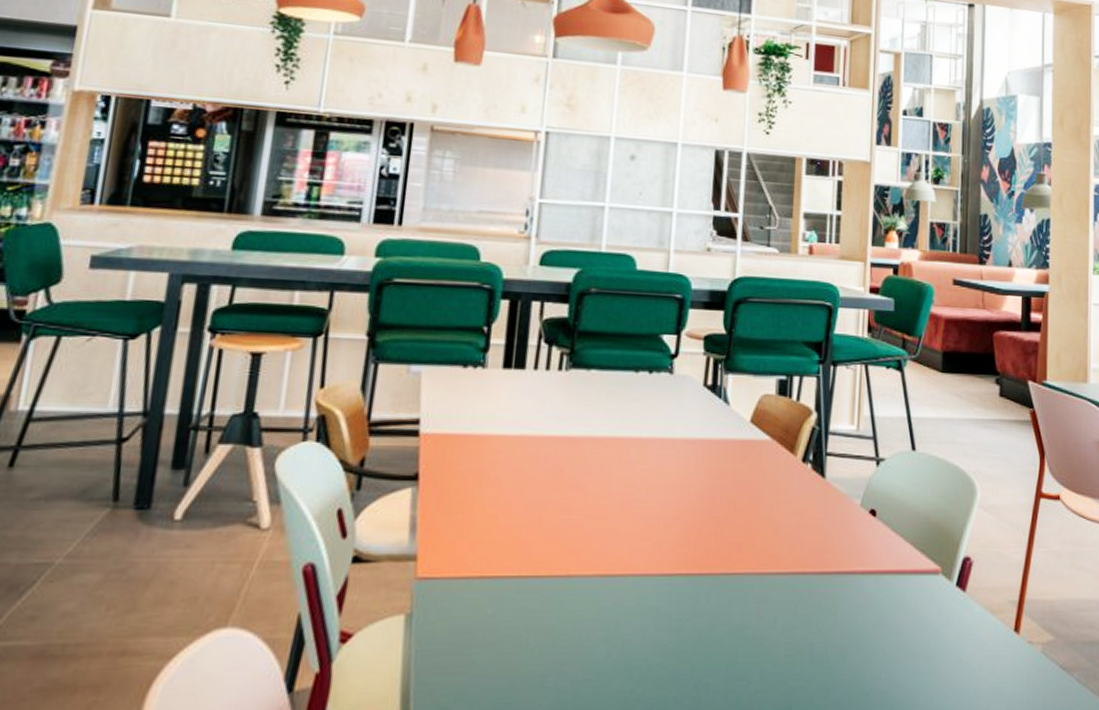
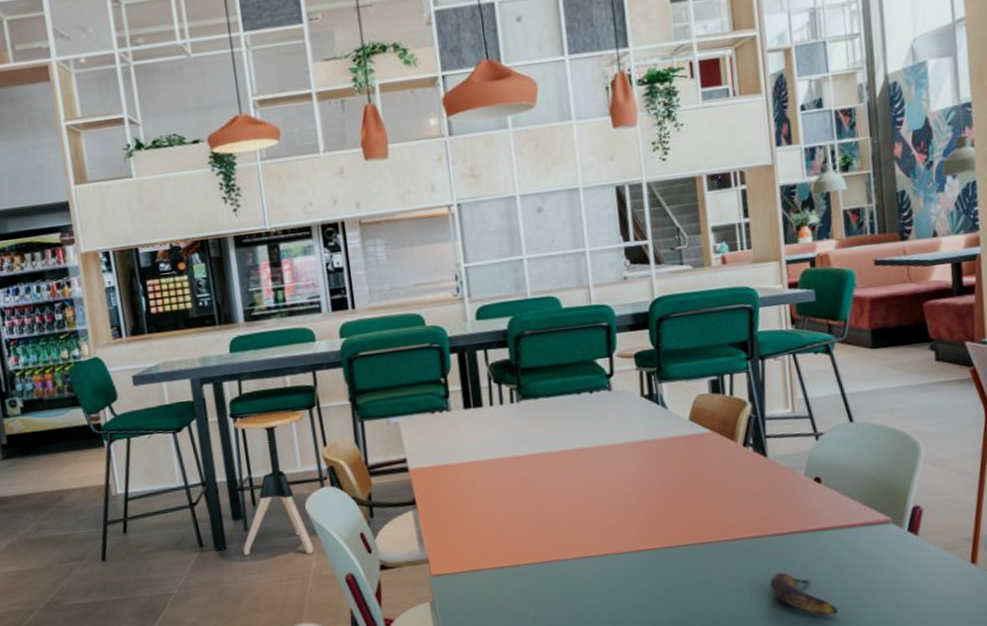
banana: none [808,621,876,681] -> present [770,572,838,616]

